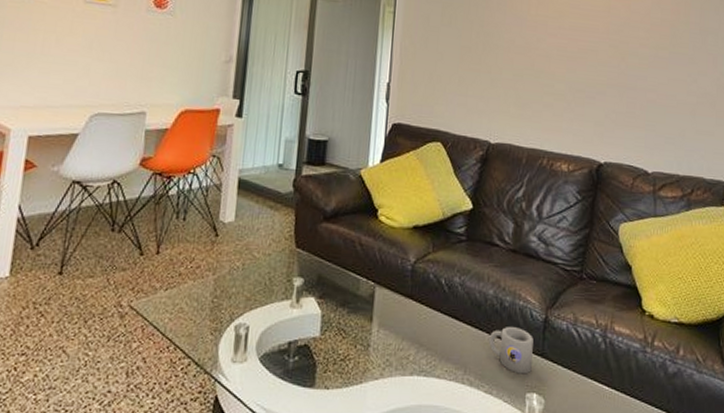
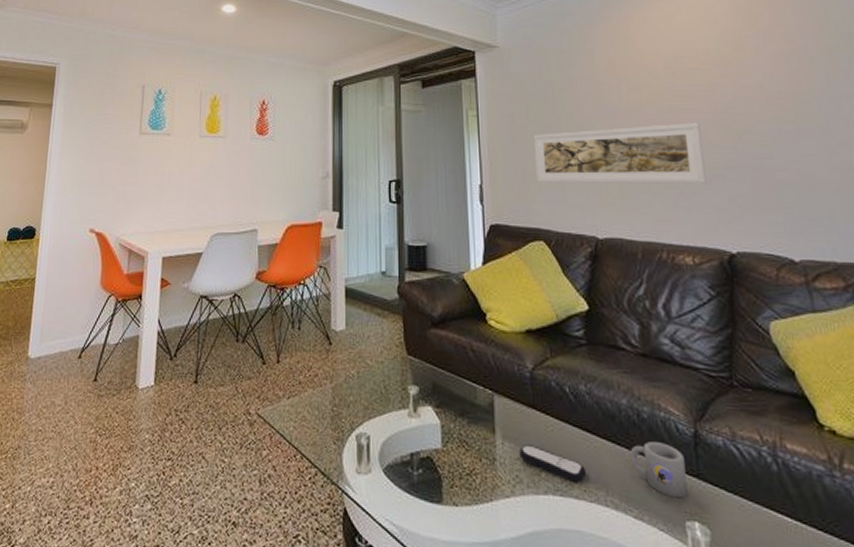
remote control: none [392,331,450,364] -> present [519,444,587,483]
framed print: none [443,37,593,99] -> present [534,123,707,184]

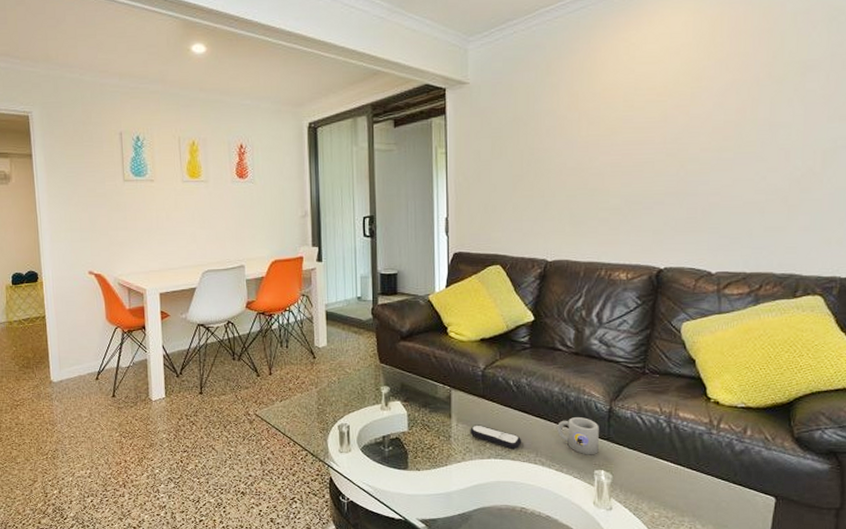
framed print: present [534,123,707,184] -> none [498,153,649,213]

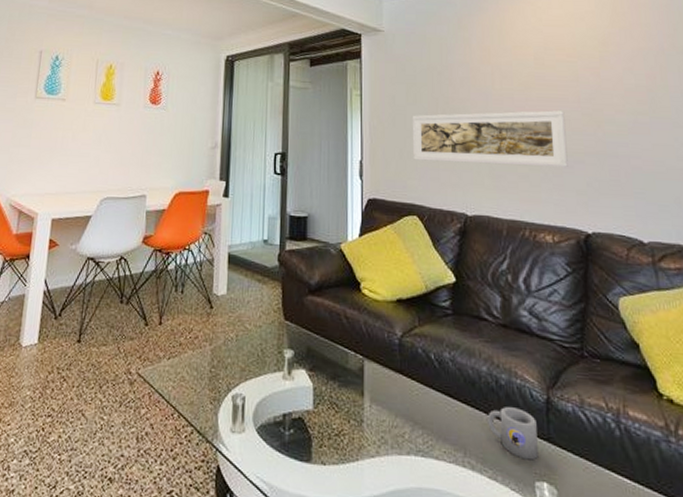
remote control: present [470,425,522,449] -> none [385,407,447,444]
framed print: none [498,153,649,213] -> present [413,110,568,168]

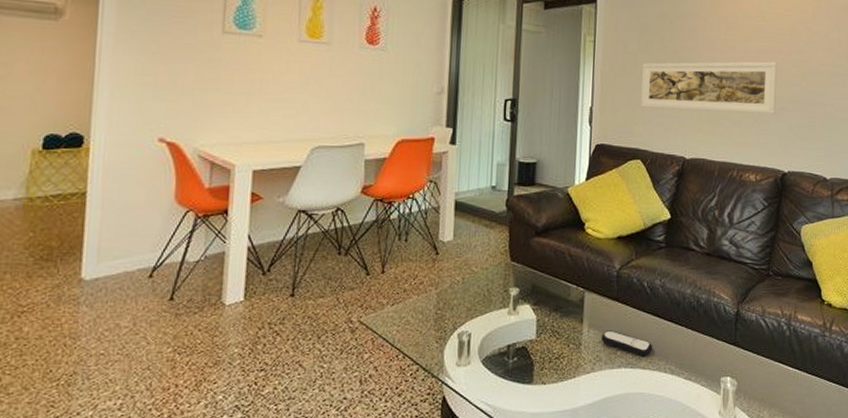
remote control: none [385,407,447,444] -> present [601,330,653,357]
mug: present [487,407,538,461] -> none [687,321,727,361]

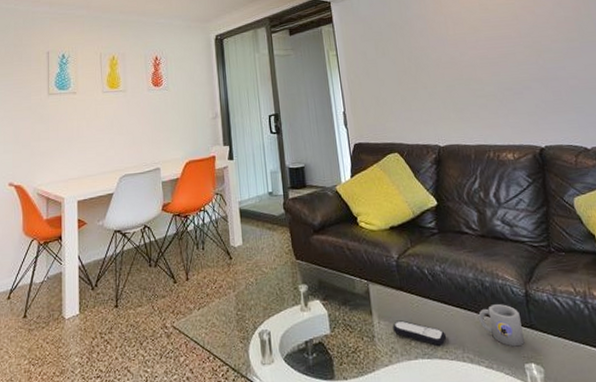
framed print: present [641,61,777,115] -> none [383,46,518,105]
mug: none [687,321,727,361] -> present [478,304,525,347]

